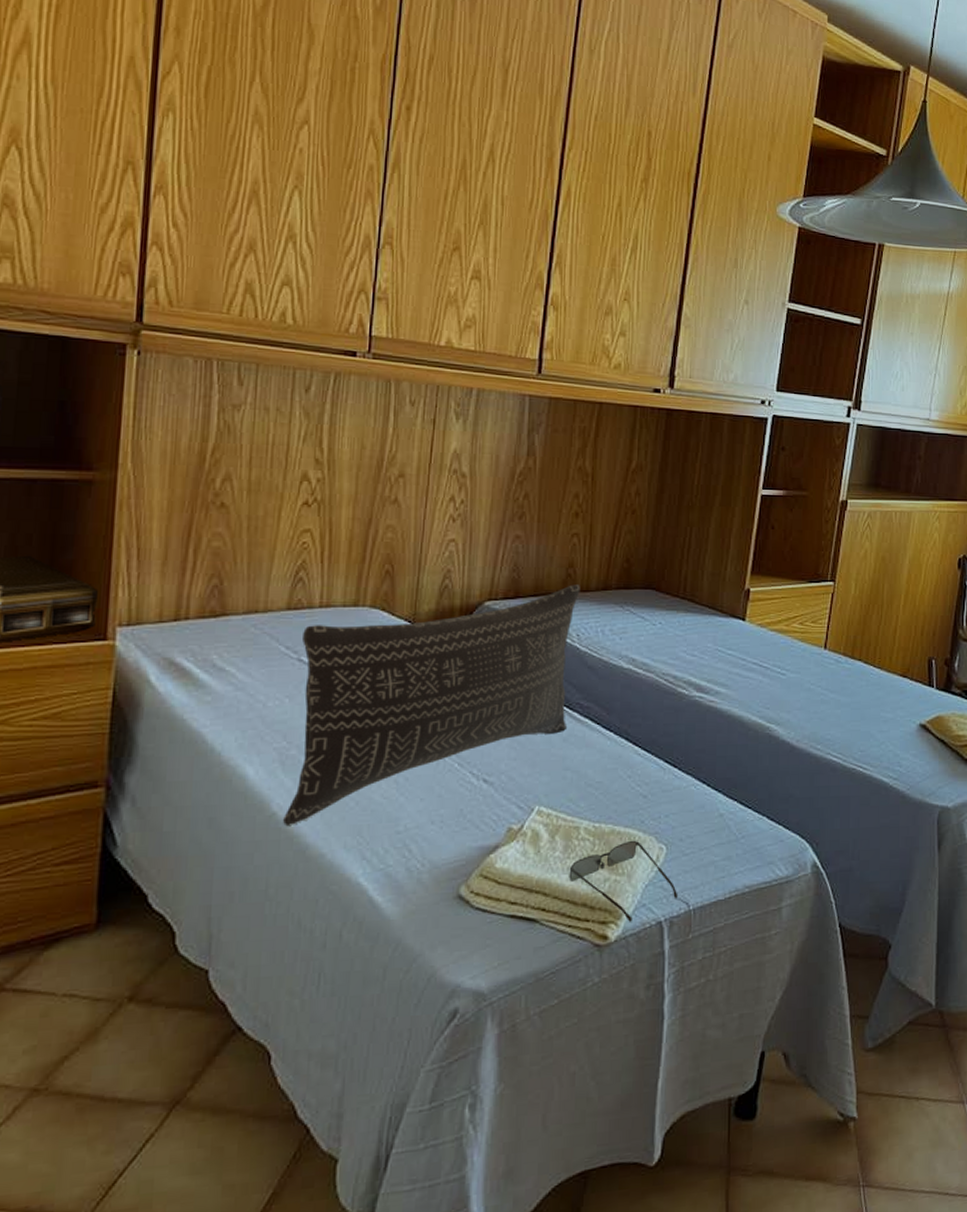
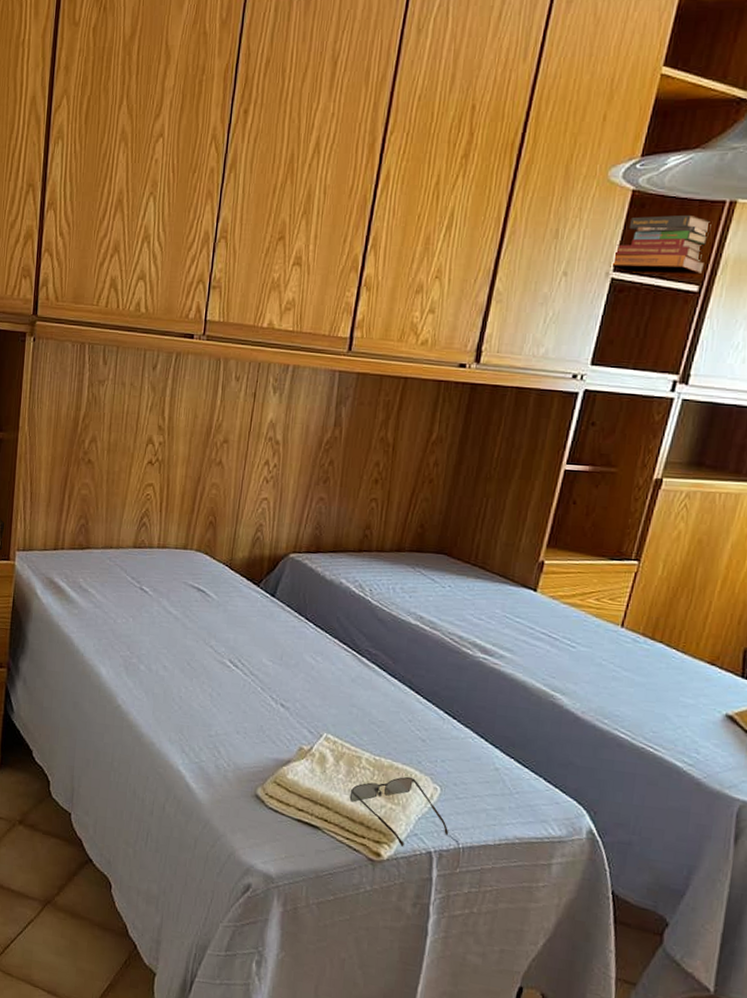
pillow: present [283,585,580,825] -> none [125,544,376,717]
books: none [785,252,867,309] -> present [610,214,713,275]

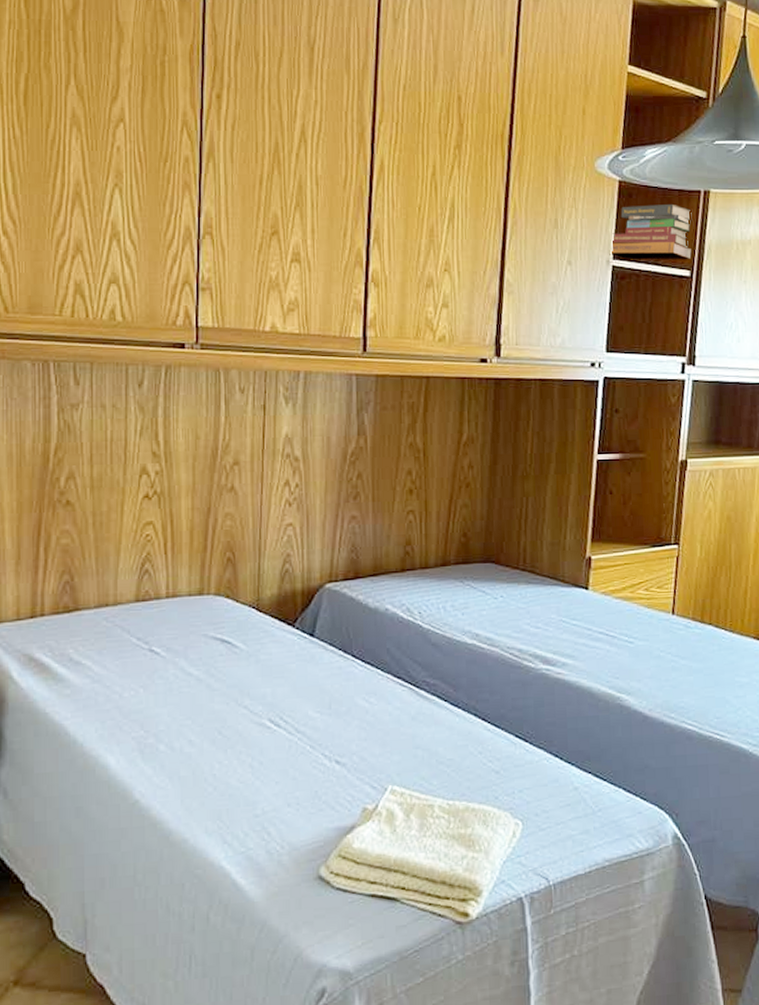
eyeglasses: present [349,776,448,847] -> none [426,816,536,899]

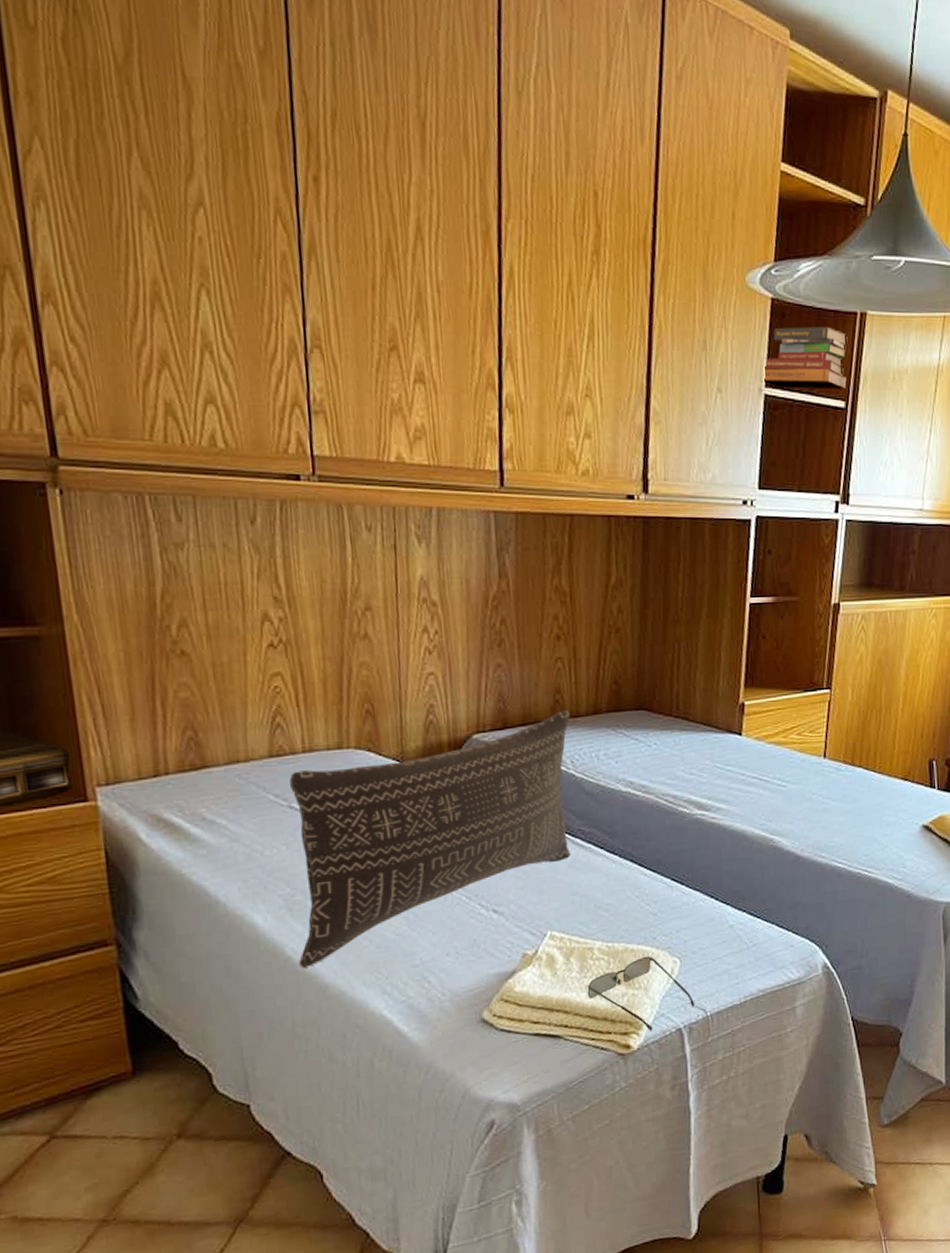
pillow: none [146,562,419,812] -> present [289,710,570,968]
eyeglasses: none [426,816,536,899] -> present [587,956,694,1031]

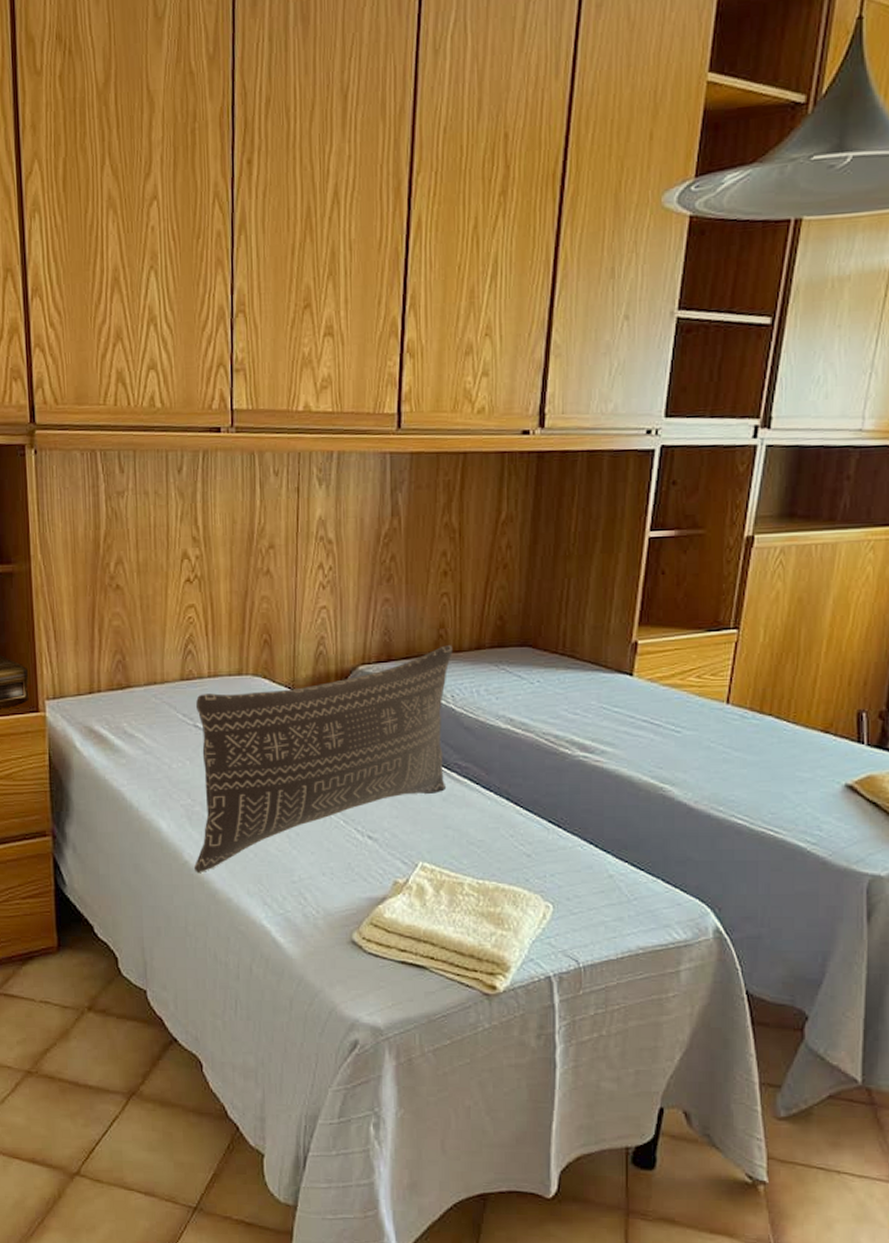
eyeglasses: present [587,956,694,1031] -> none [455,897,566,975]
books: present [761,326,849,390] -> none [674,238,779,310]

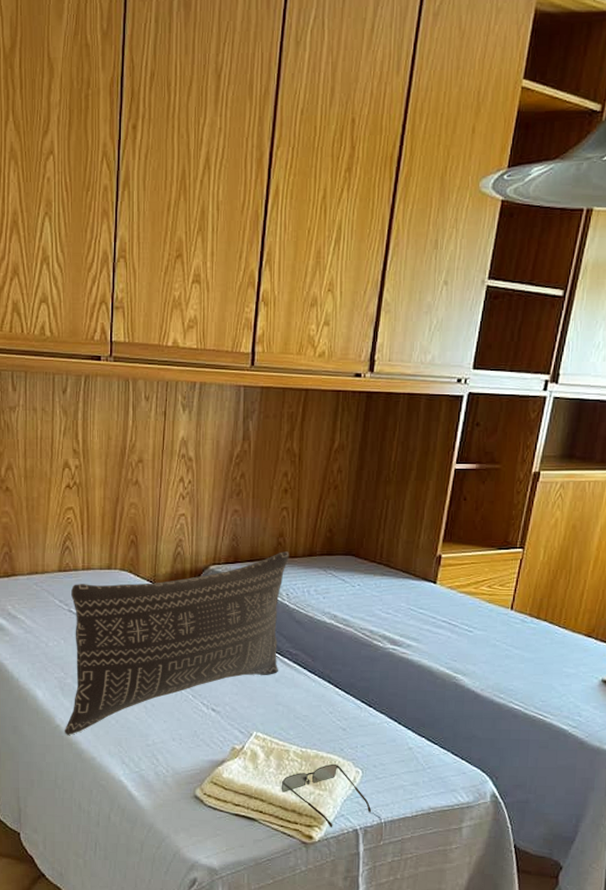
eyeglasses: none [455,897,566,975] -> present [281,763,371,827]

